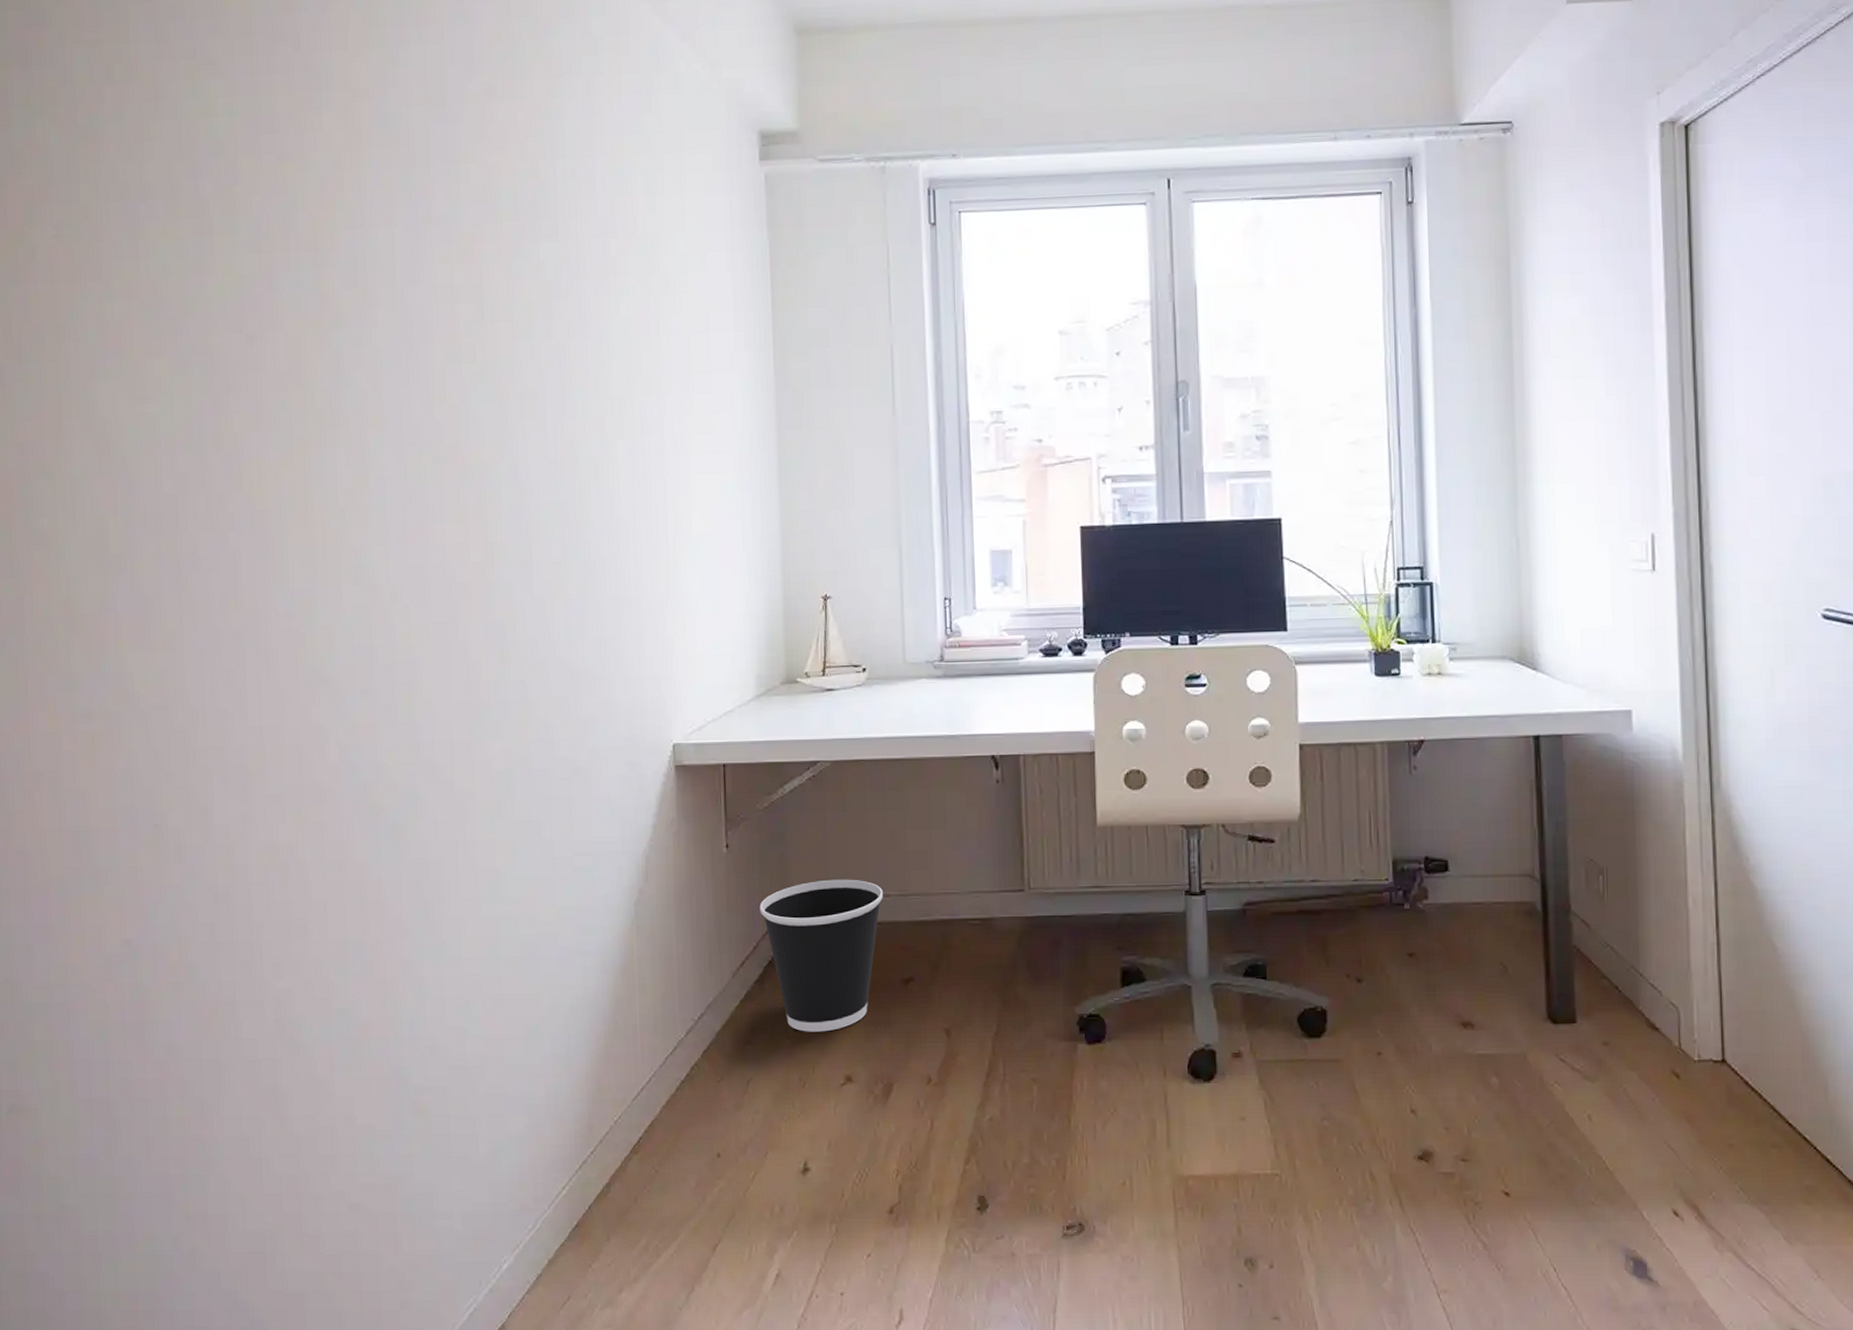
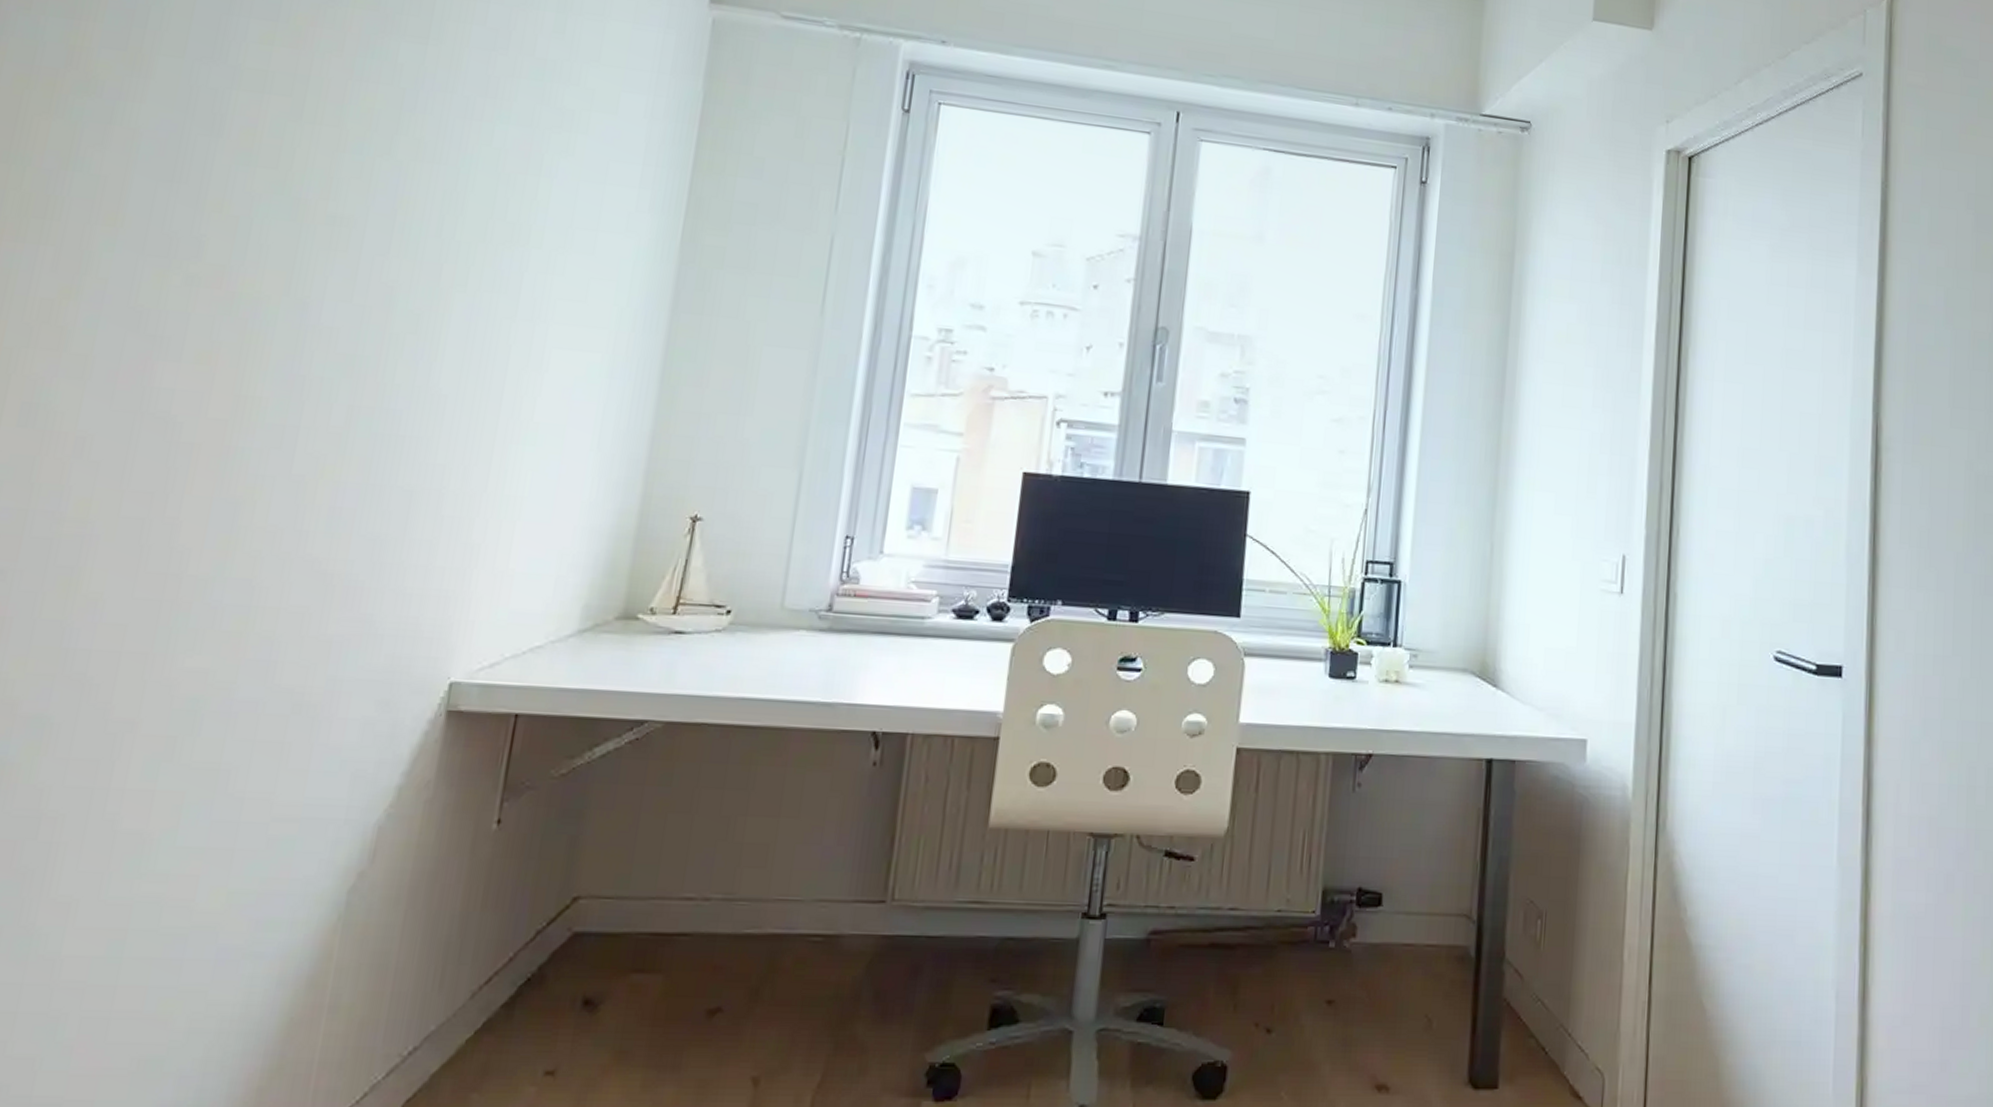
wastebasket: present [759,879,883,1032] -> none [527,874,702,1077]

